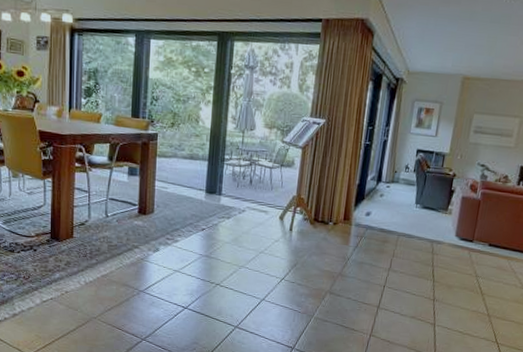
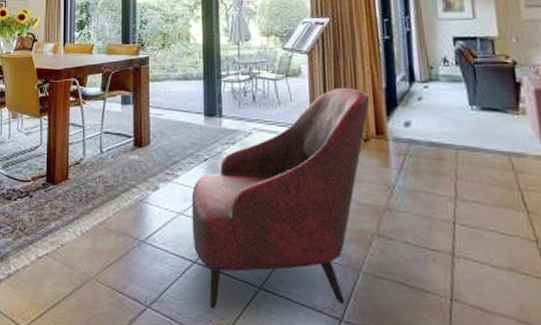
armchair: none [185,180,345,341] -> present [191,87,370,310]

